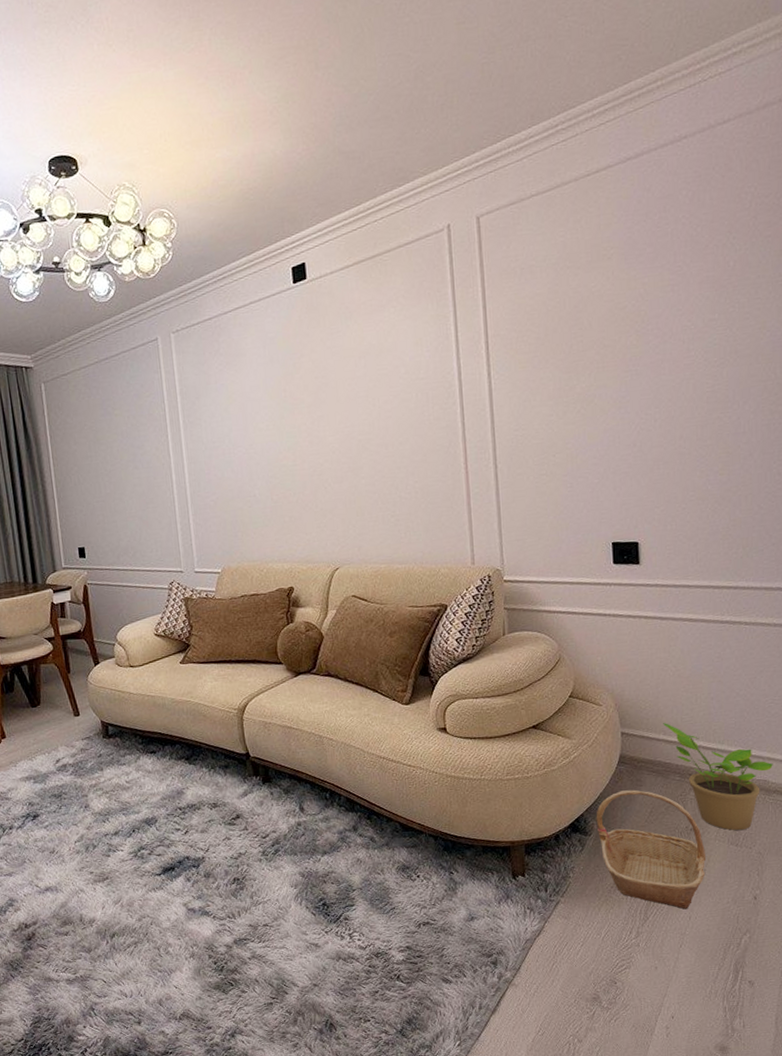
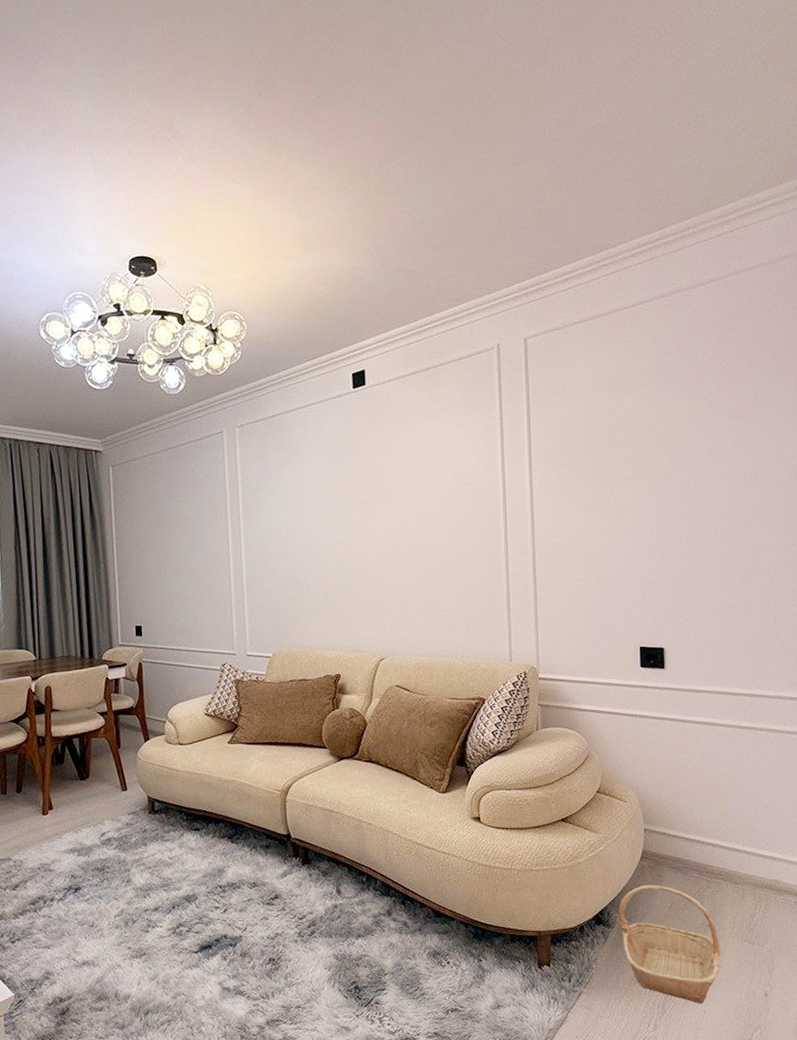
potted plant: present [663,723,773,831] -> none [683,821,784,928]

